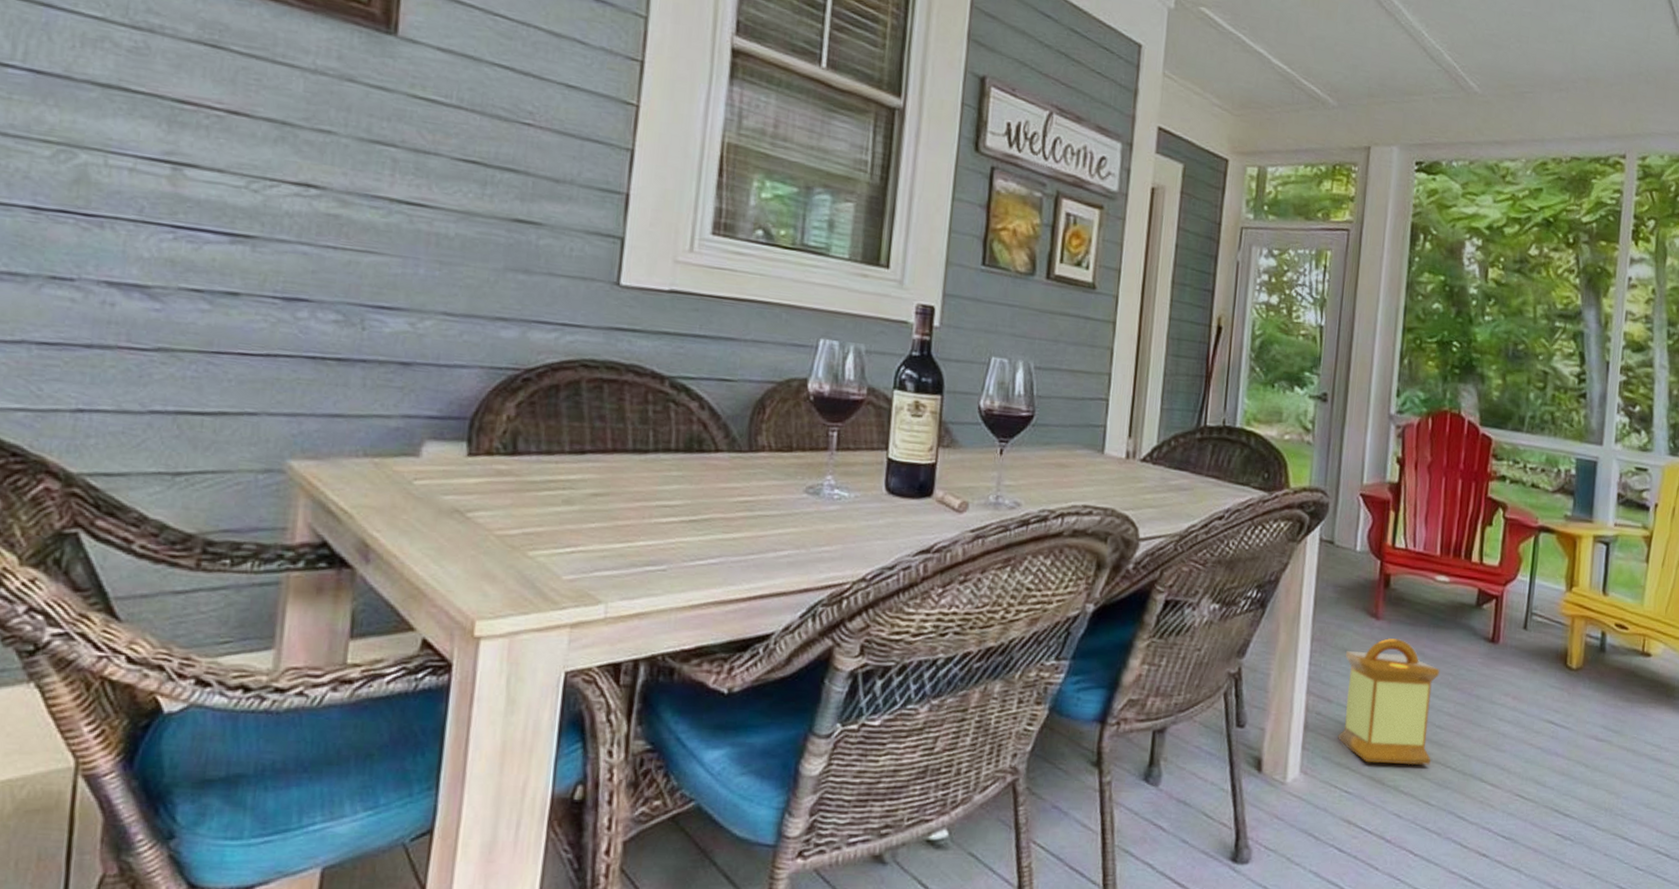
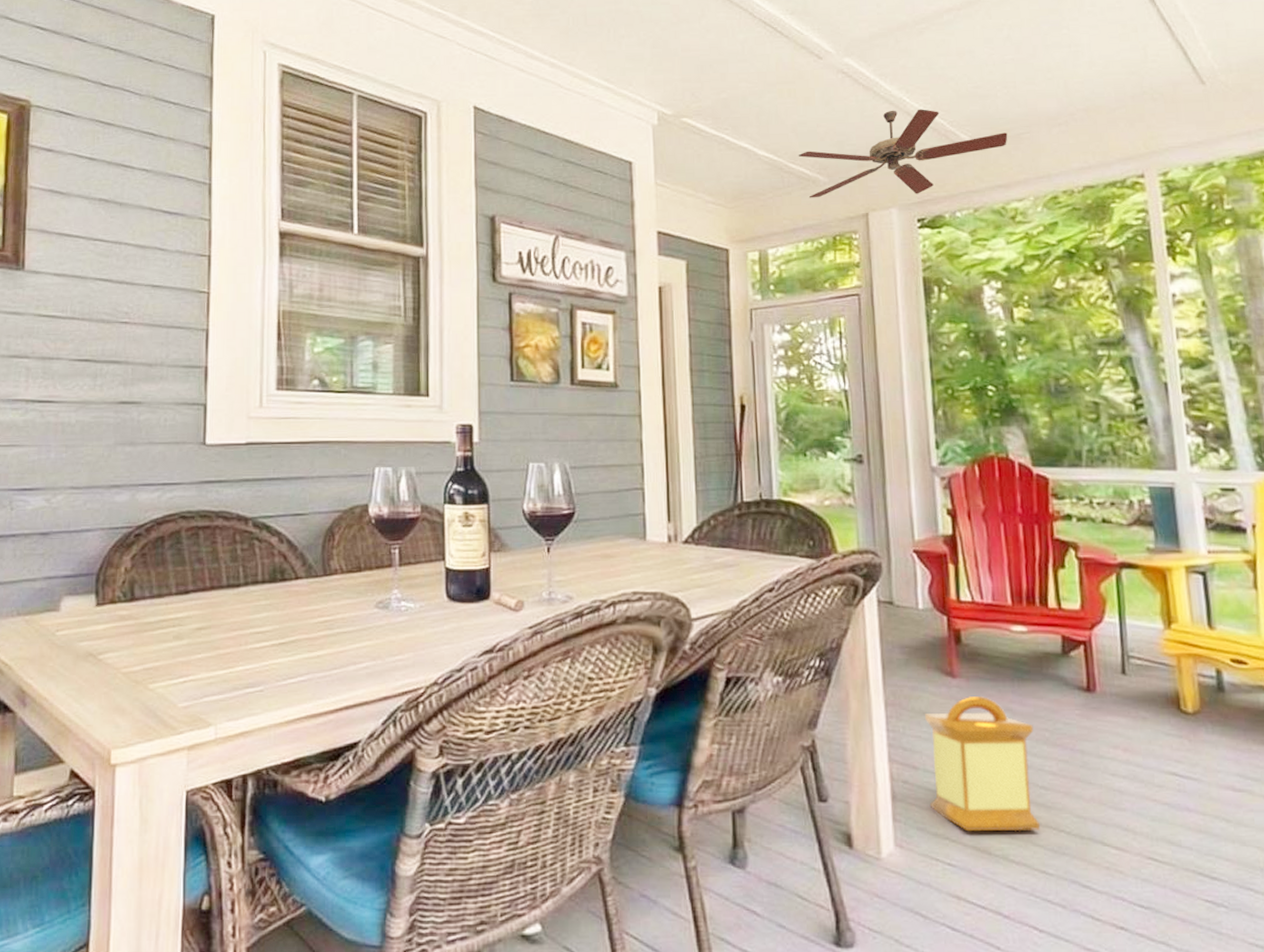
ceiling fan: none [1311,42,1513,136] -> present [798,109,1008,198]

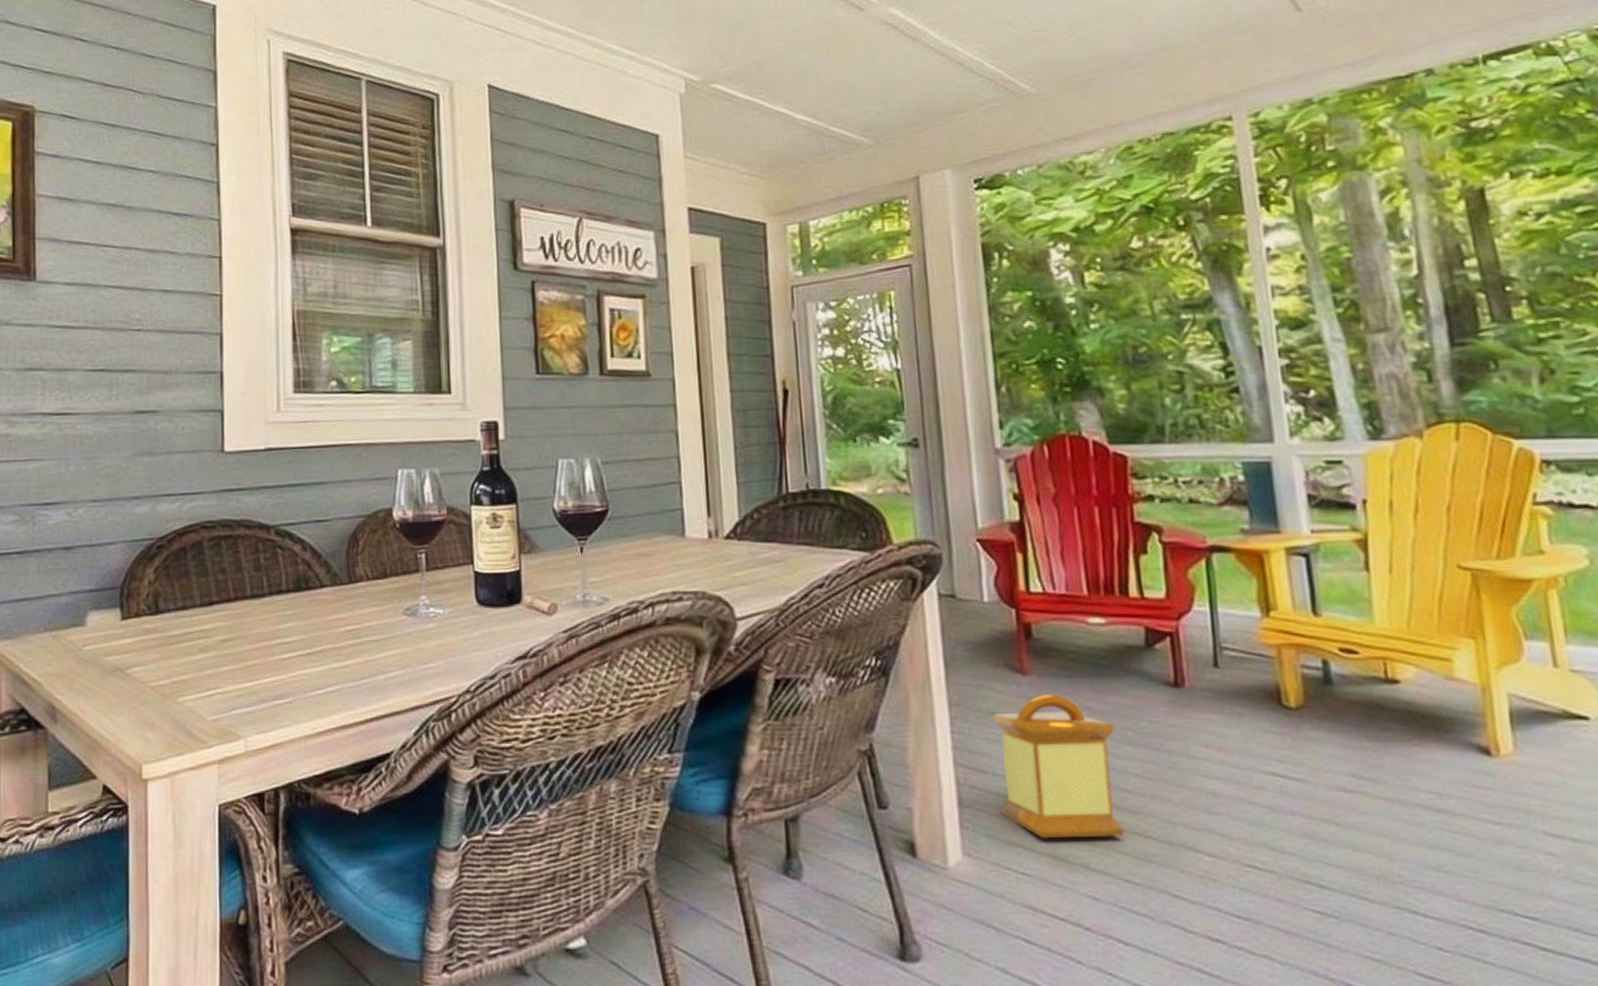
ceiling fan: present [798,109,1008,198] -> none [839,58,1075,163]

